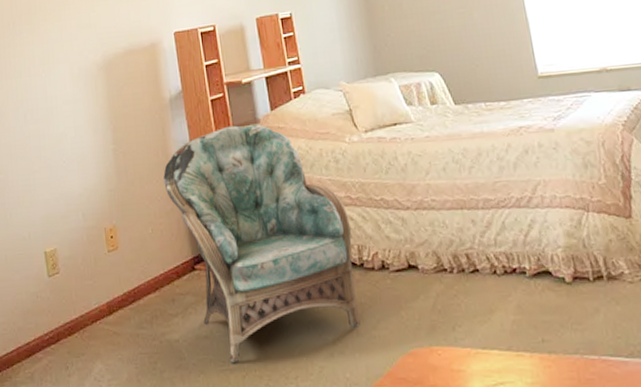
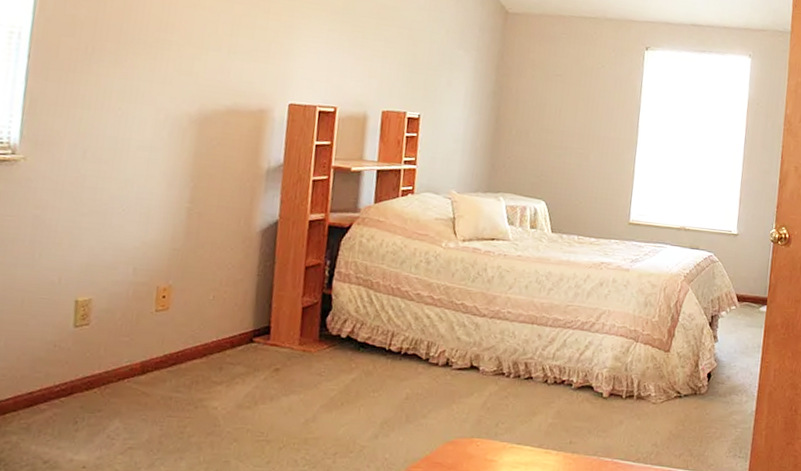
armchair: present [163,123,361,364] -> none [239,209,426,436]

